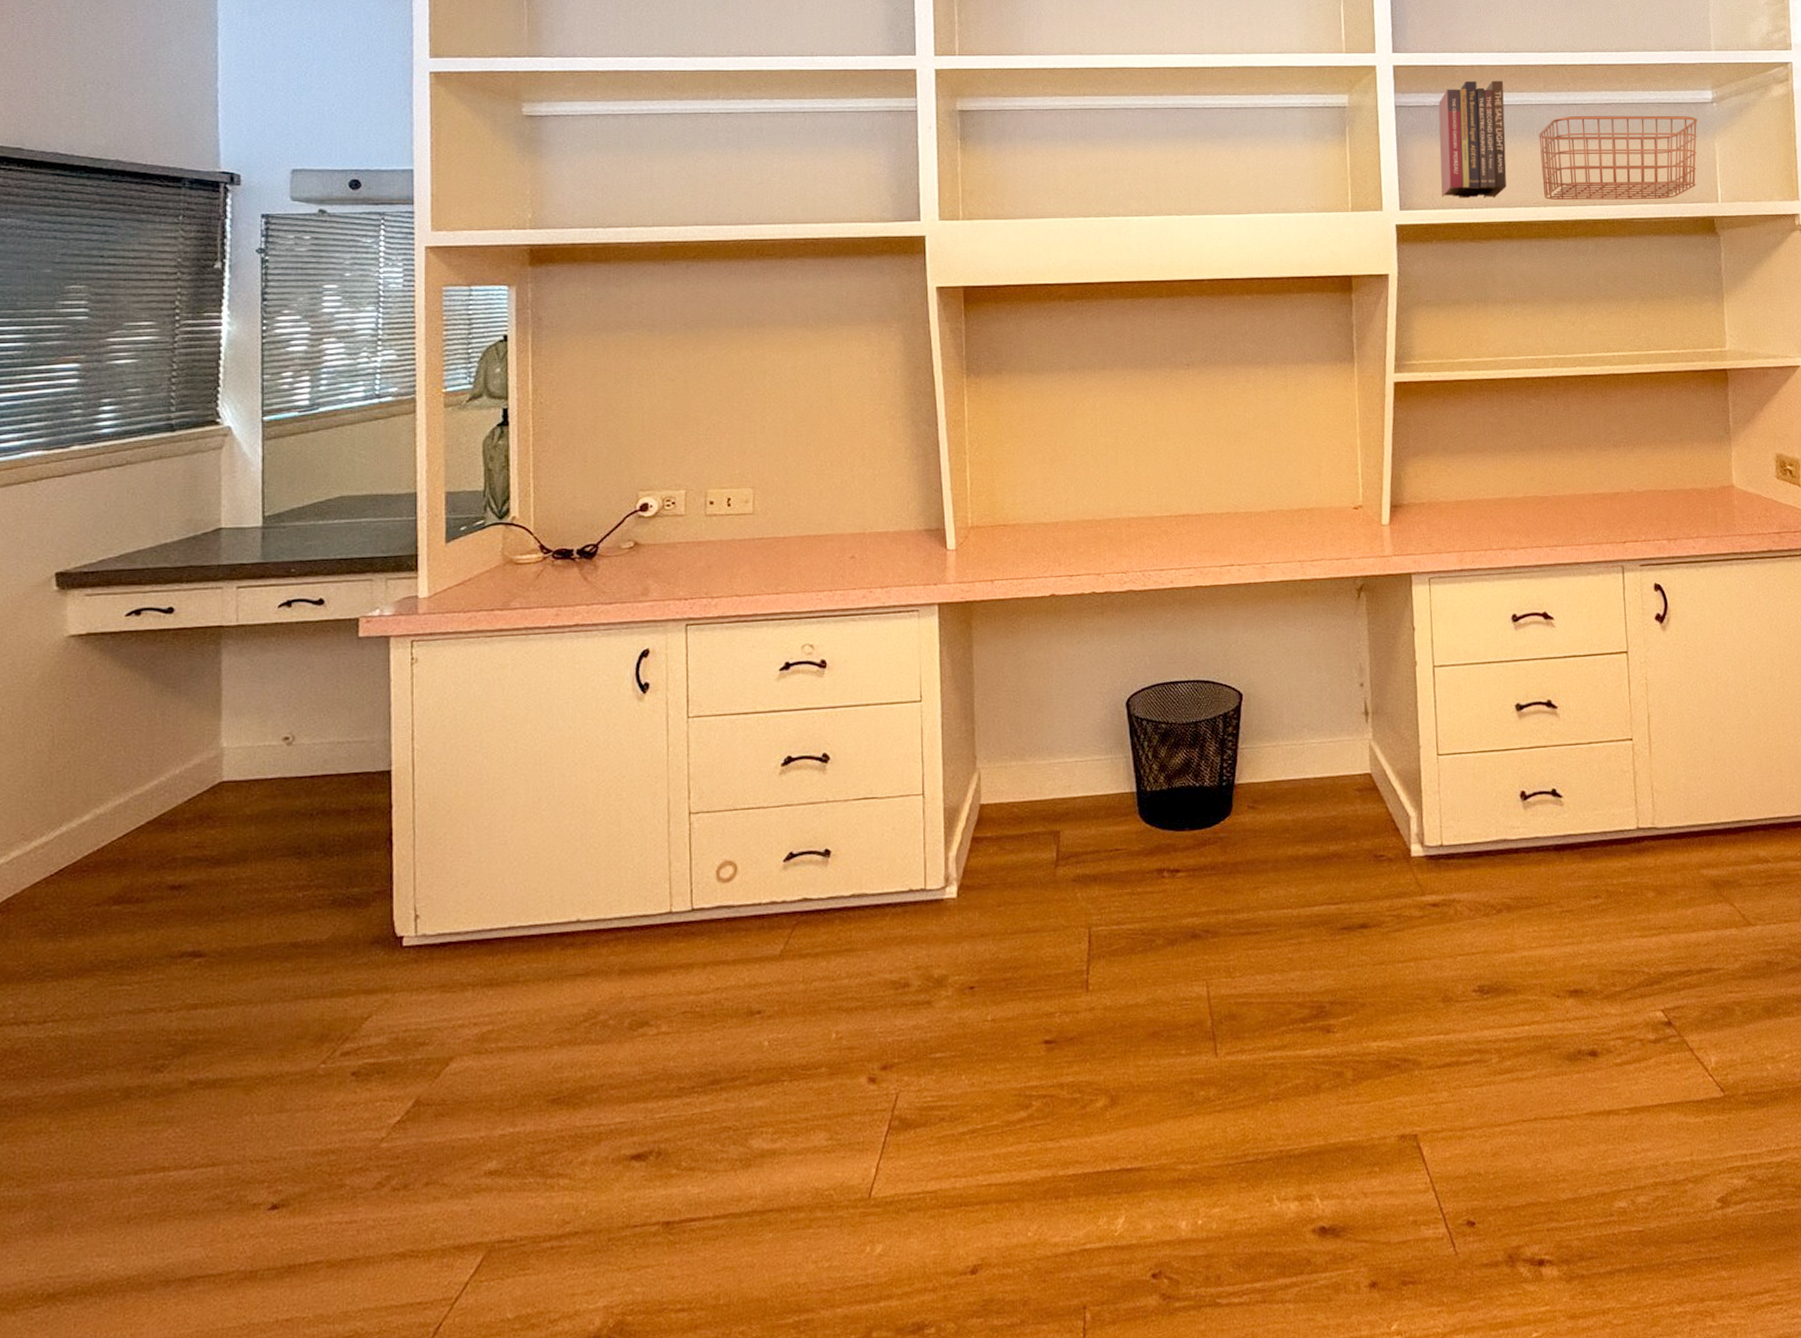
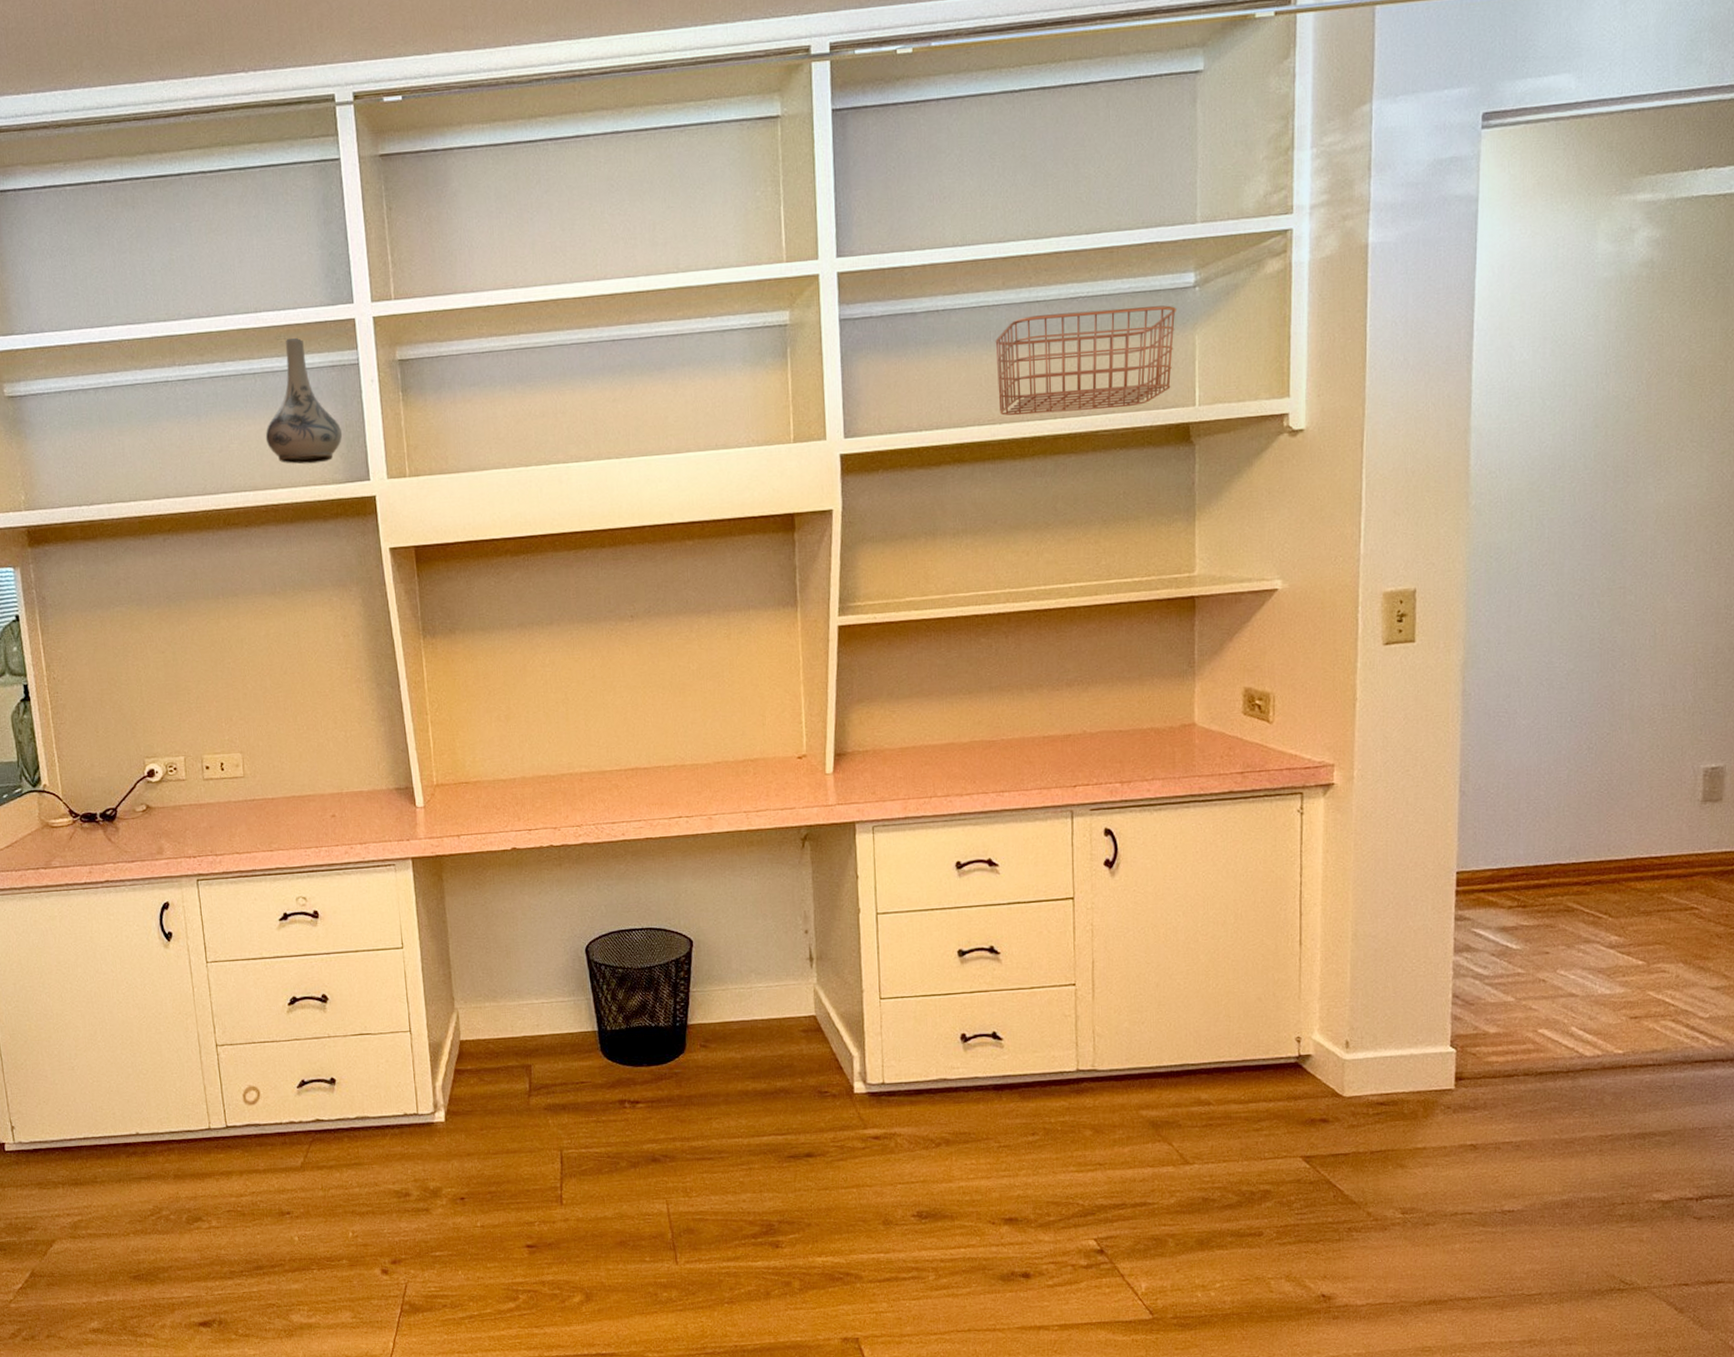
decorative vase: none [811,81,895,201] -> present [265,337,343,465]
books: present [1438,80,1507,199] -> none [886,280,960,421]

